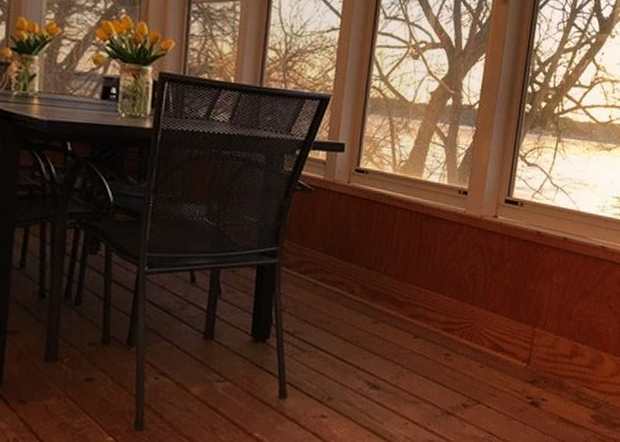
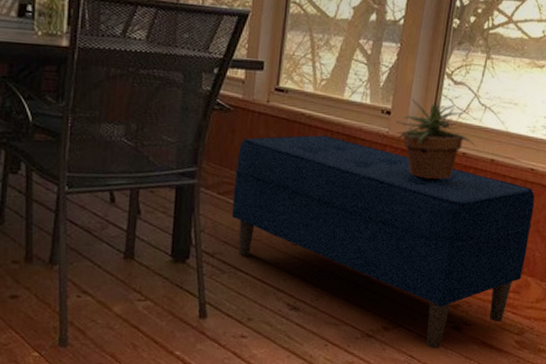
bench: none [312,215,606,425] -> present [231,135,535,349]
potted plant: none [472,180,549,257] -> present [395,99,476,179]

